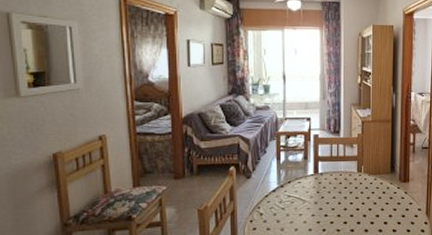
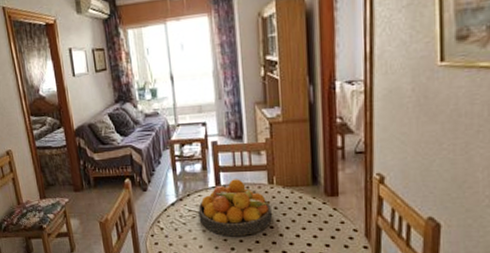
fruit bowl: none [297,167,358,218] -> present [198,179,272,236]

